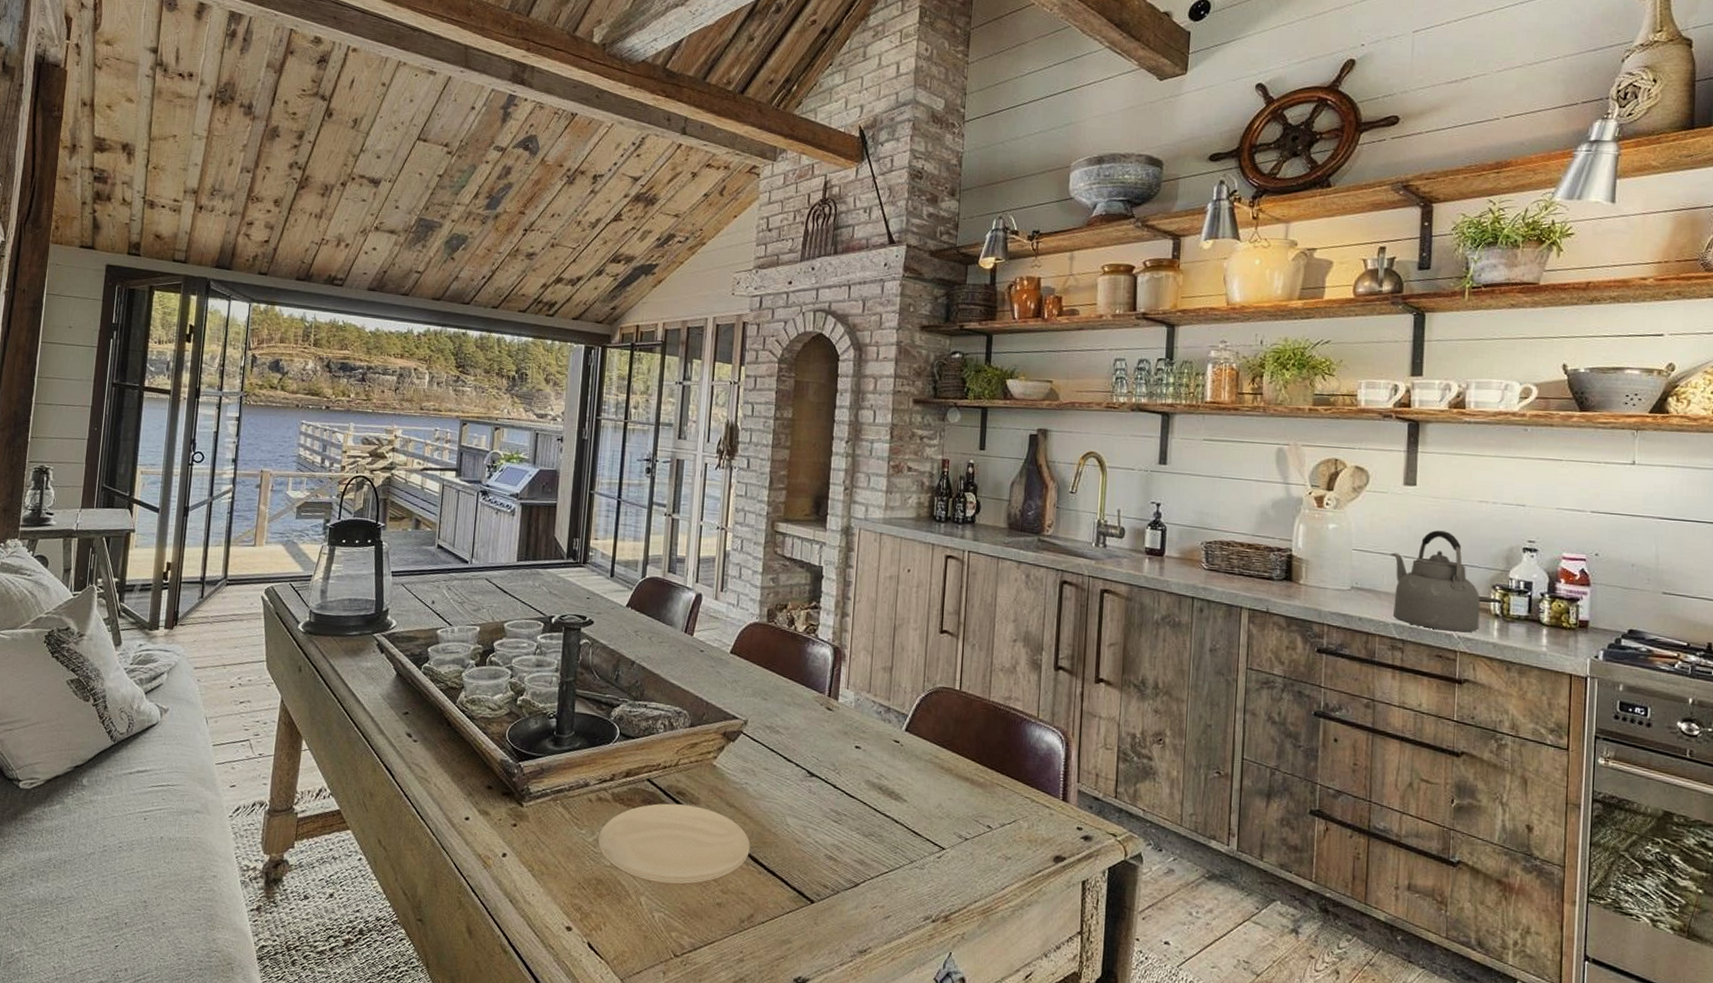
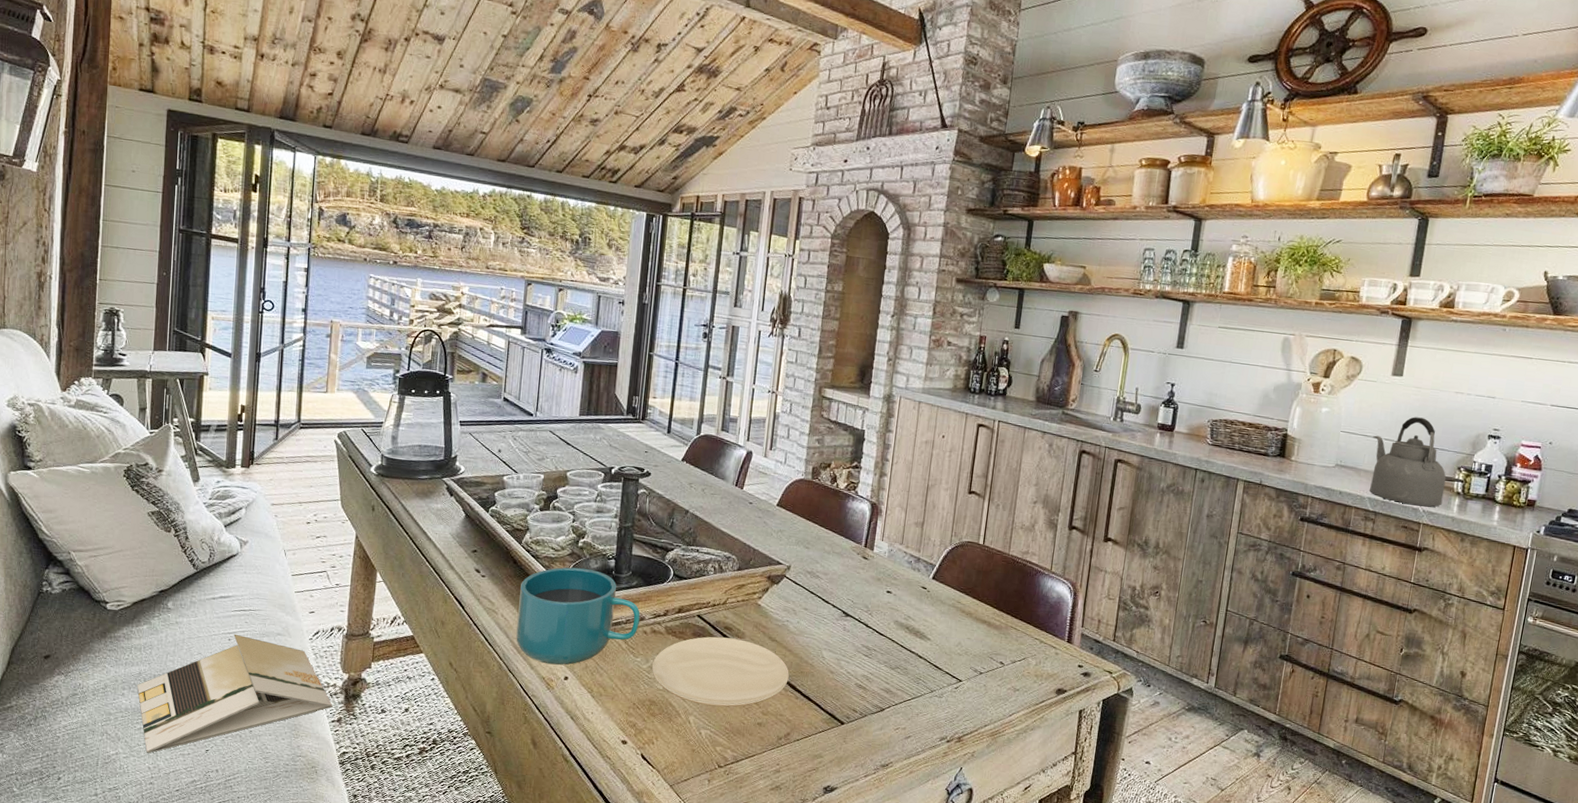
brochure: none [46,812,253,951] -> present [137,634,334,754]
cup: none [450,728,584,840] -> present [516,567,640,665]

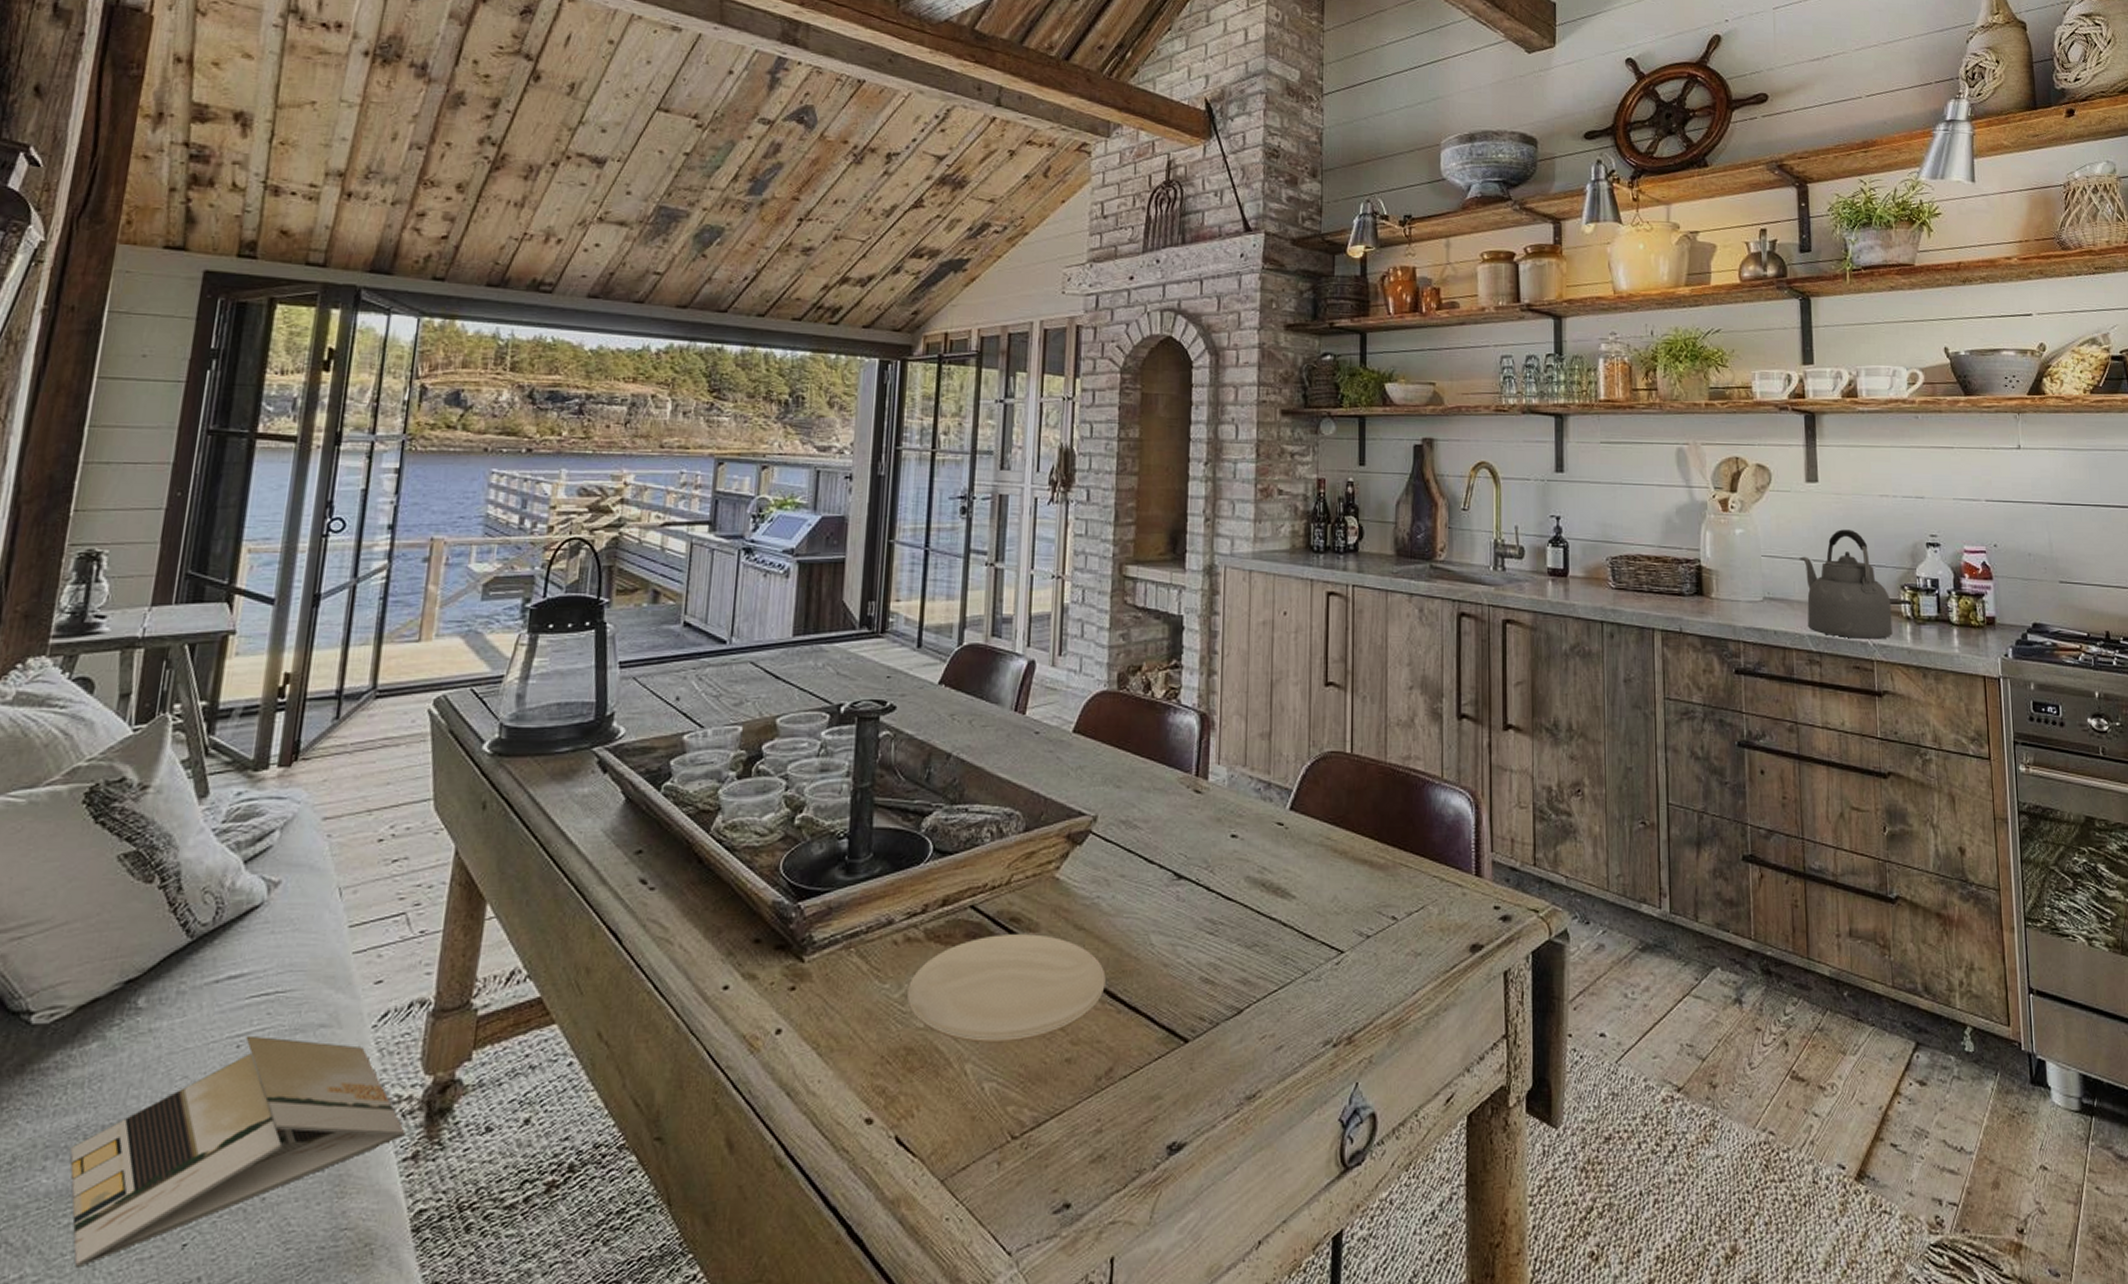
cup: present [516,567,640,665] -> none [701,856,887,1013]

